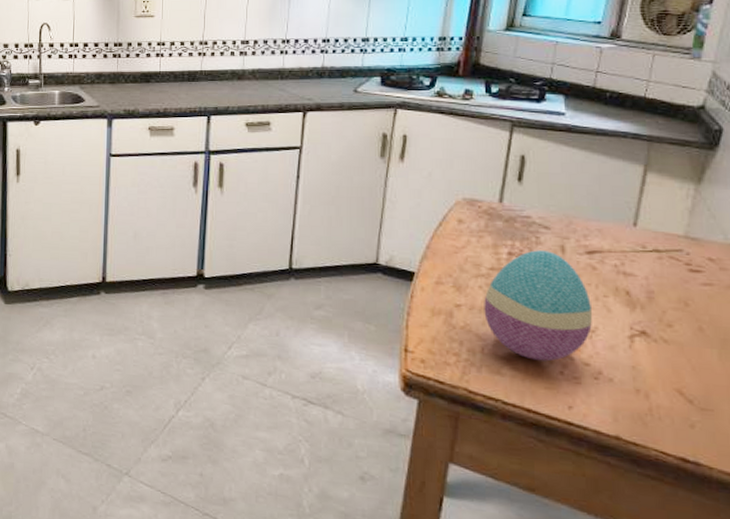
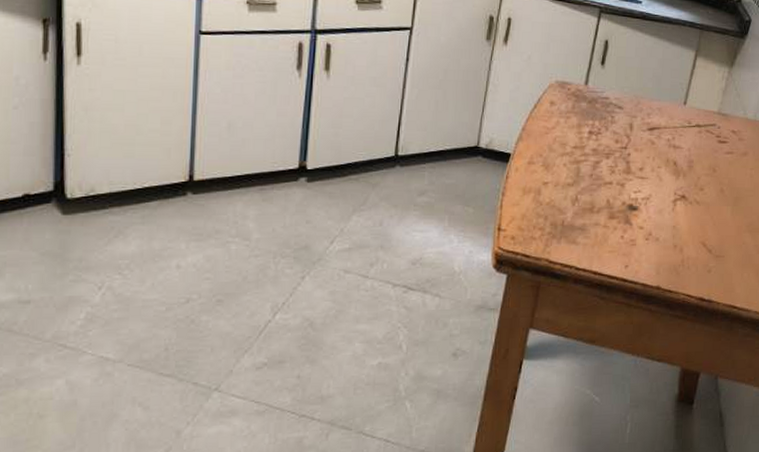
decorative egg: present [484,250,593,361] -> none [566,128,649,228]

